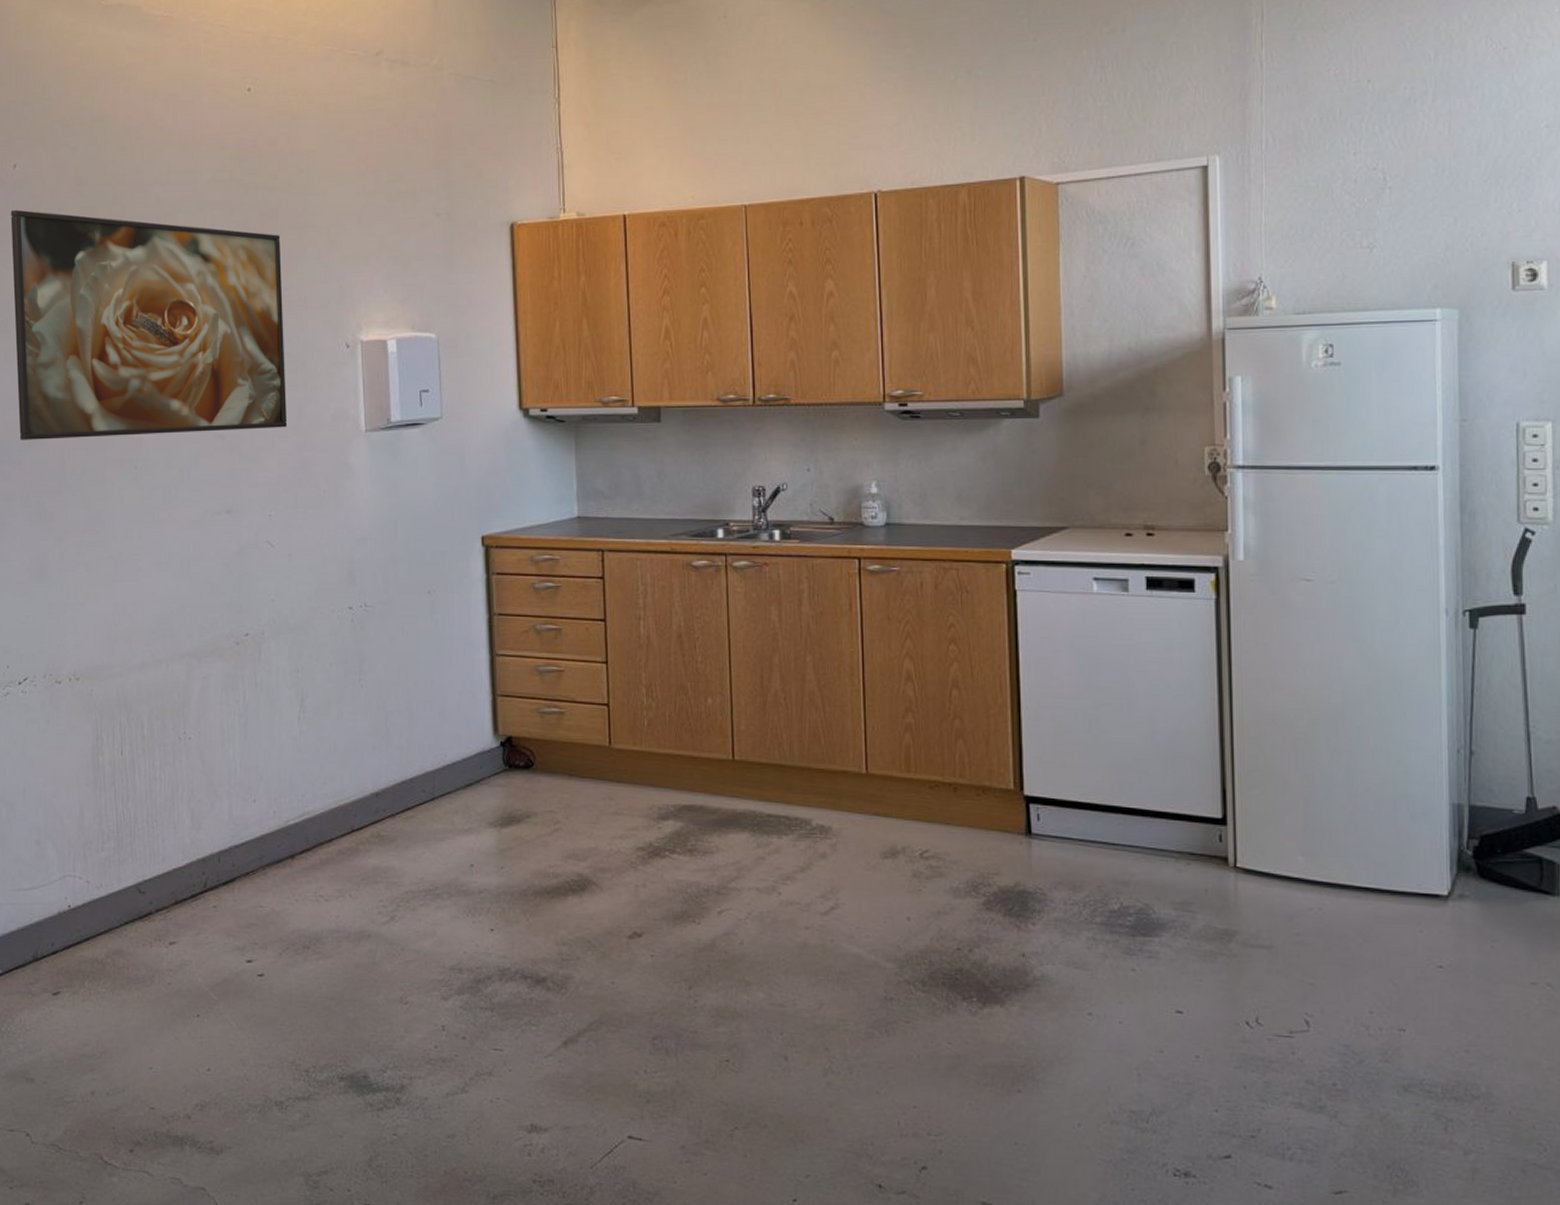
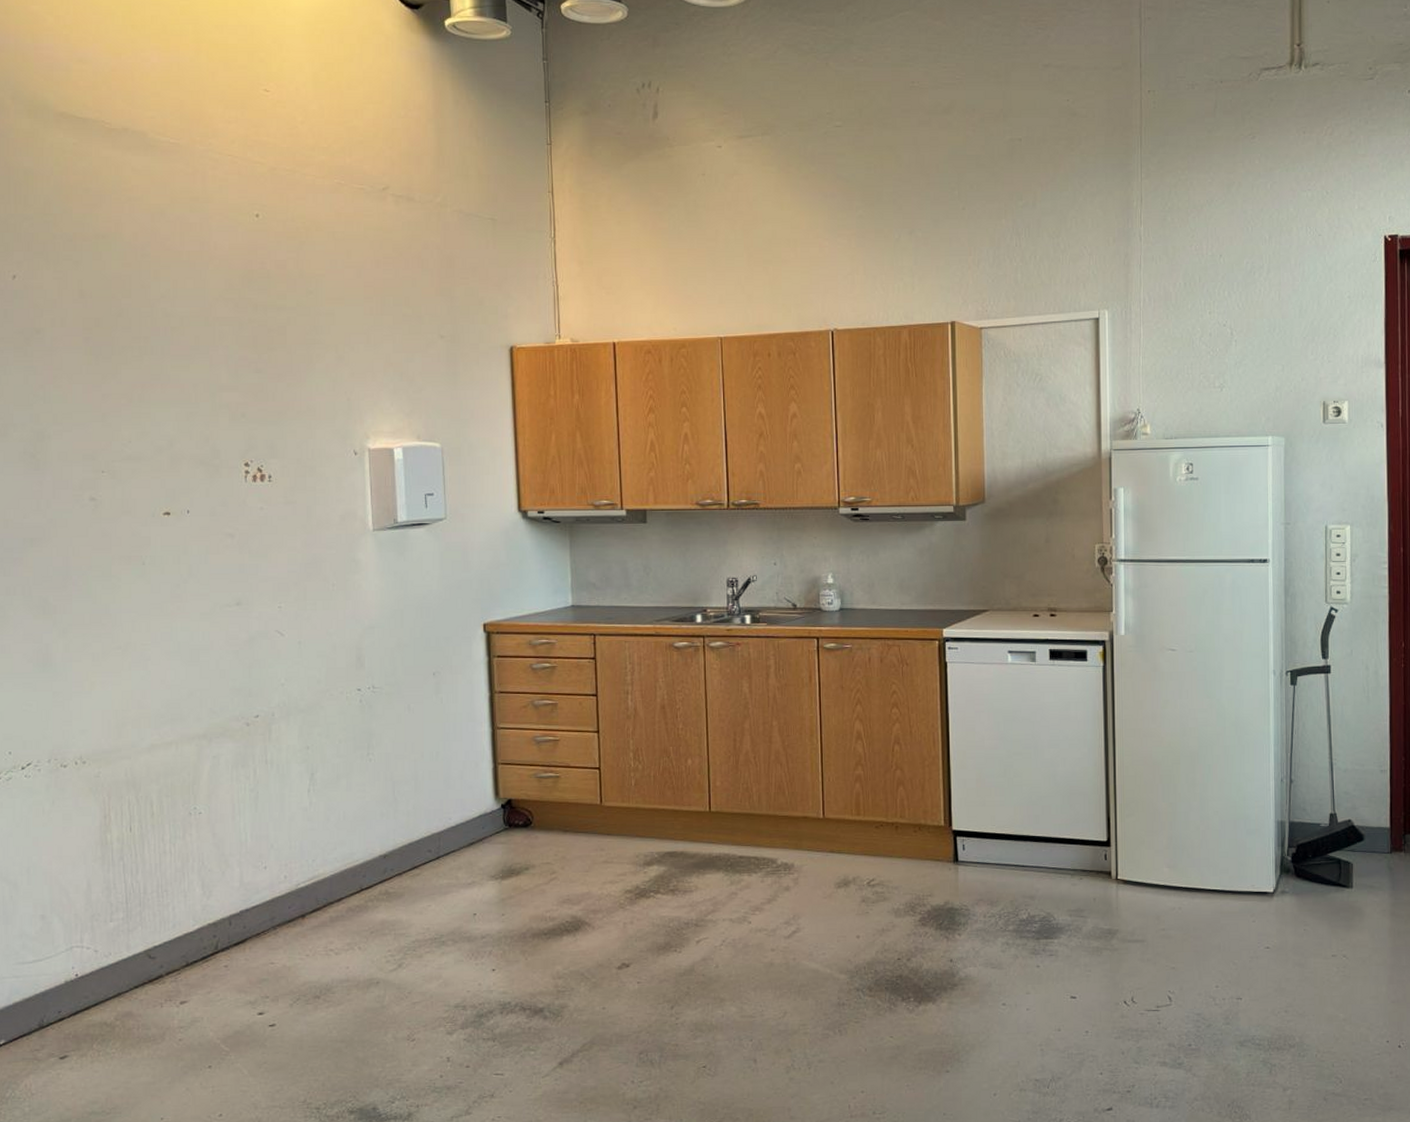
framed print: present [11,209,288,440] -> none [10,318,297,538]

